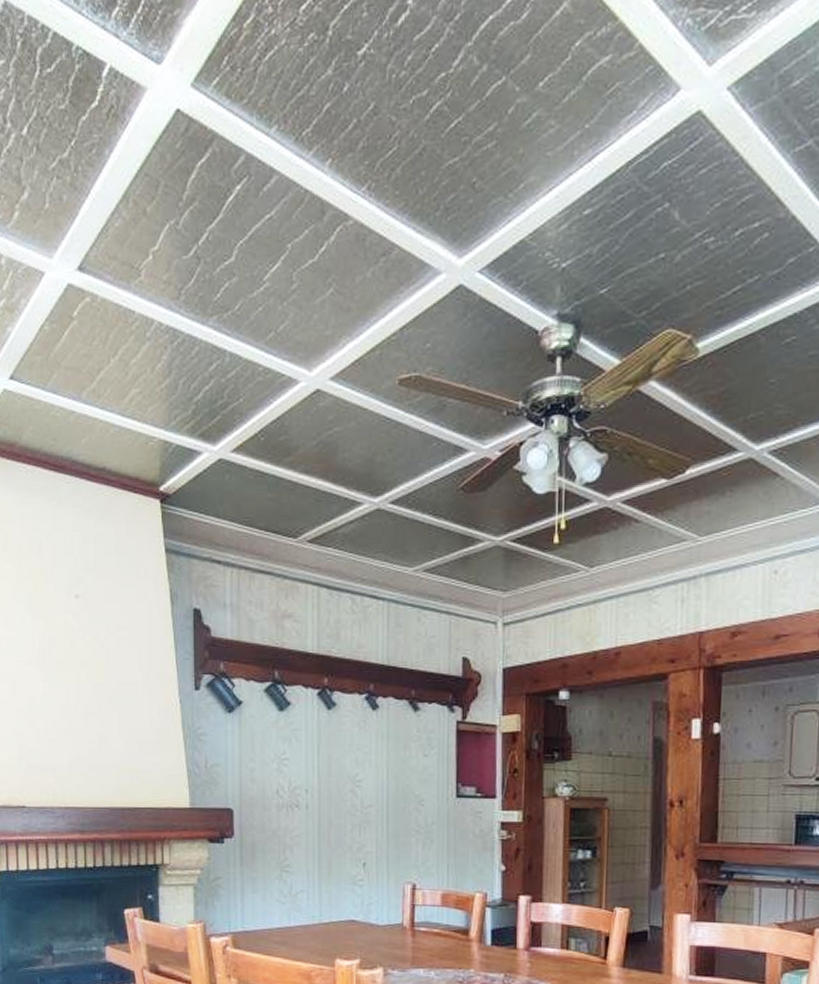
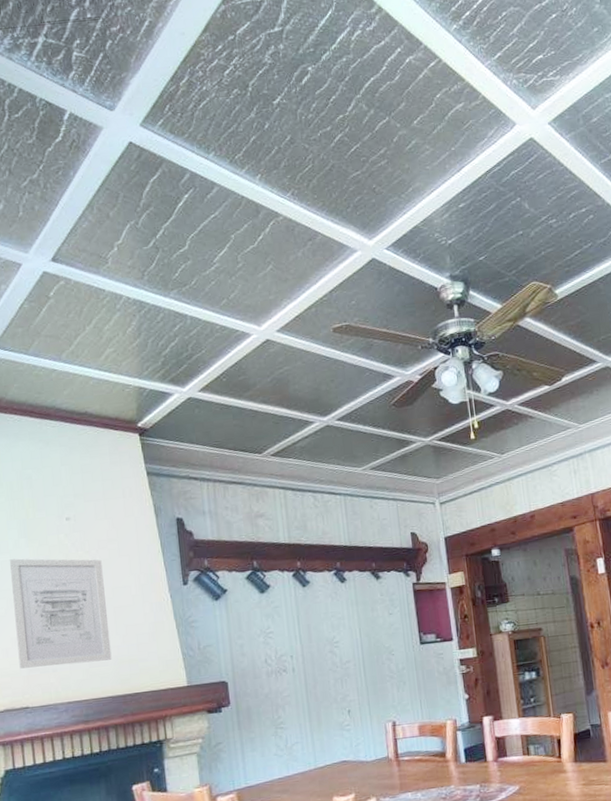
wall art: none [15,637,113,766] -> present [10,558,112,669]

